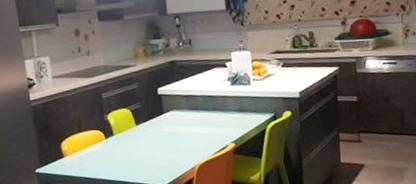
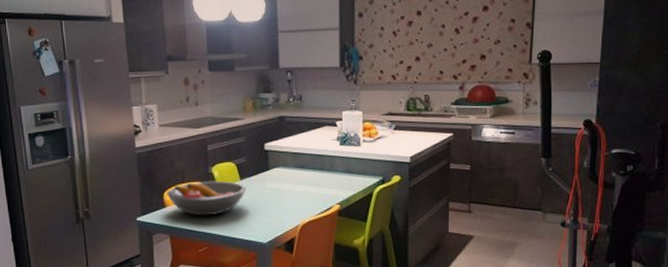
fruit bowl: none [64,127,143,164] -> present [167,181,247,216]

